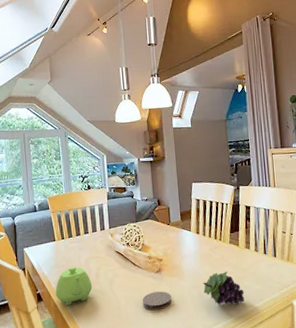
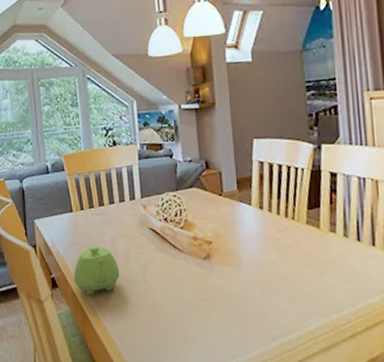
coaster: present [142,291,172,310] -> none [185,284,225,308]
fruit: present [203,272,245,305] -> none [268,263,328,310]

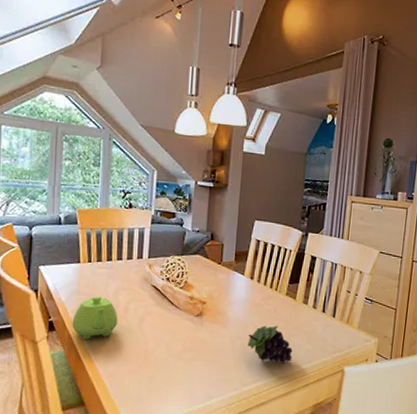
fruit: none [268,263,328,310] -> present [247,325,293,364]

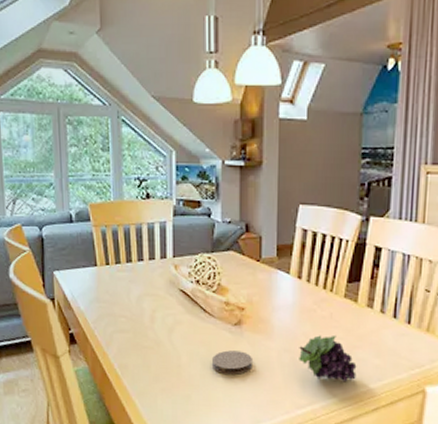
teapot: present [72,296,118,341] -> none [94,304,145,355]
coaster: none [174,337,210,358] -> present [211,350,252,375]

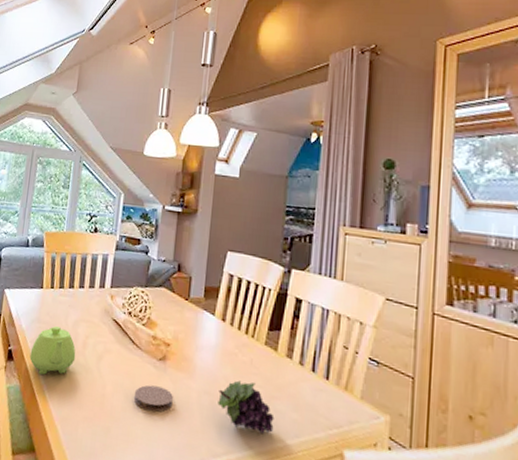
teapot: none [94,304,145,355] -> present [29,326,76,376]

